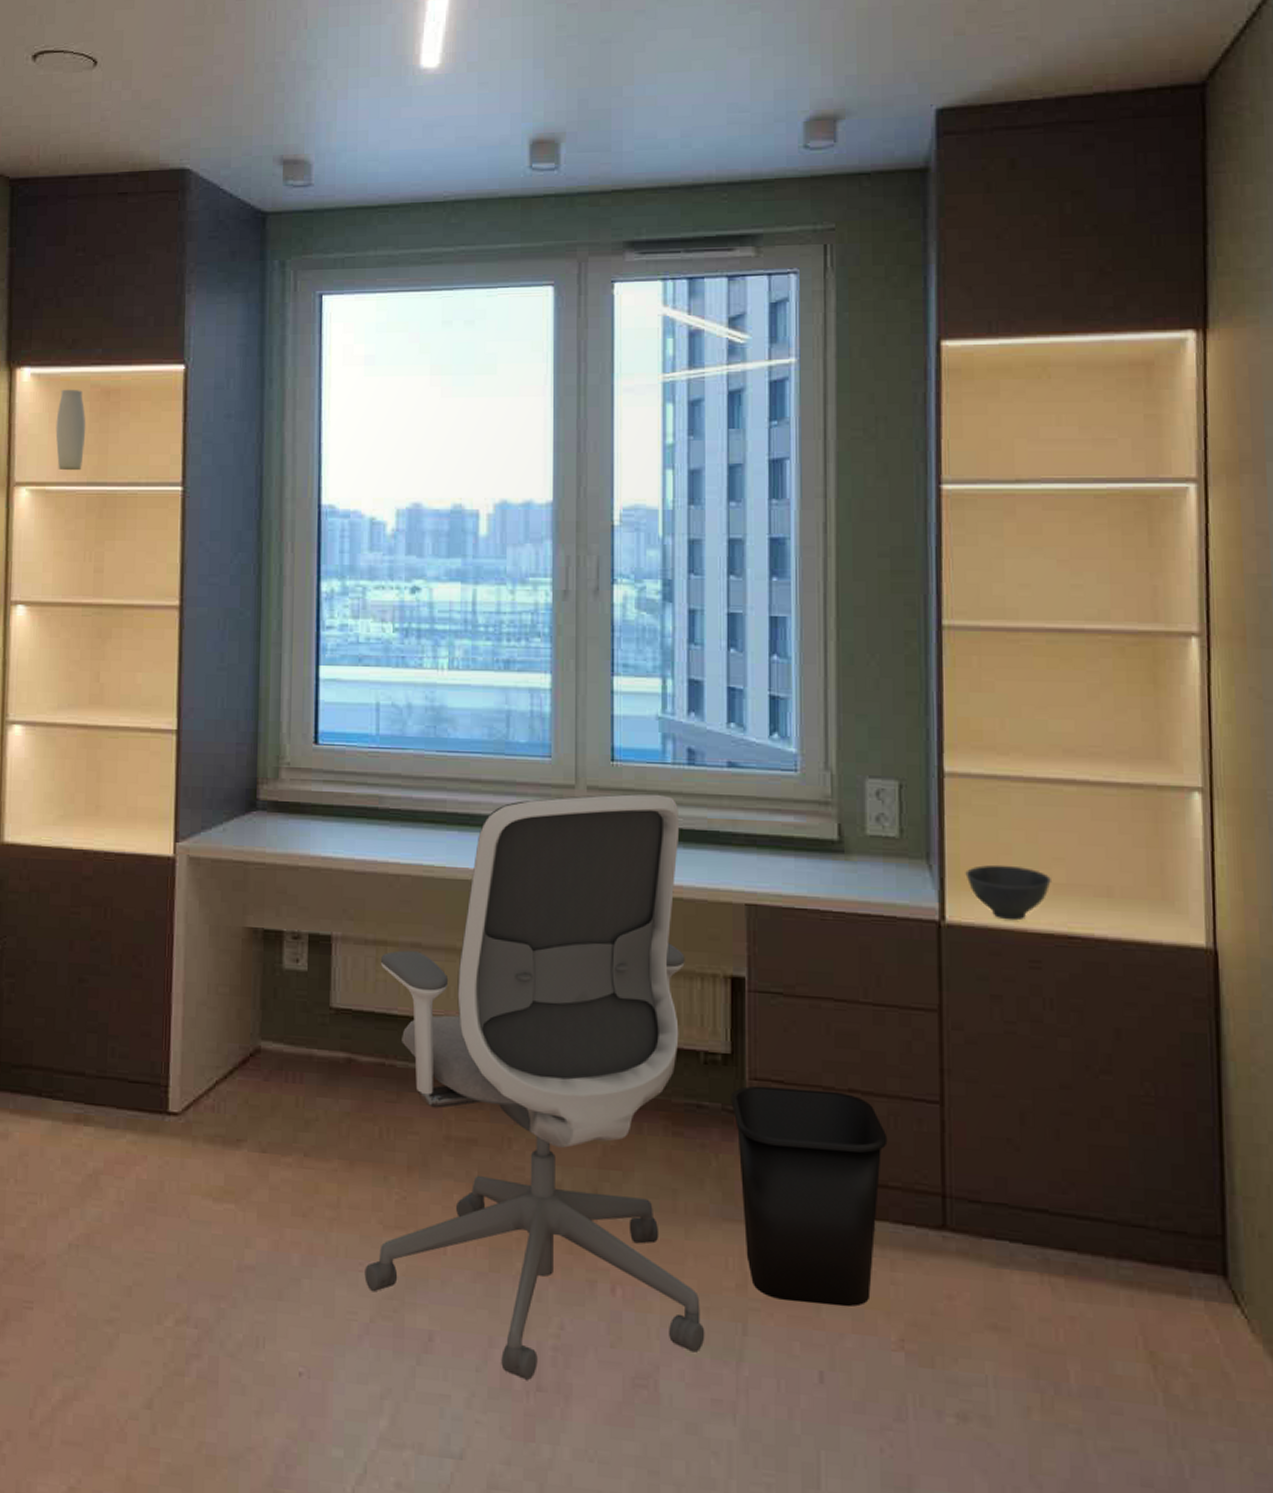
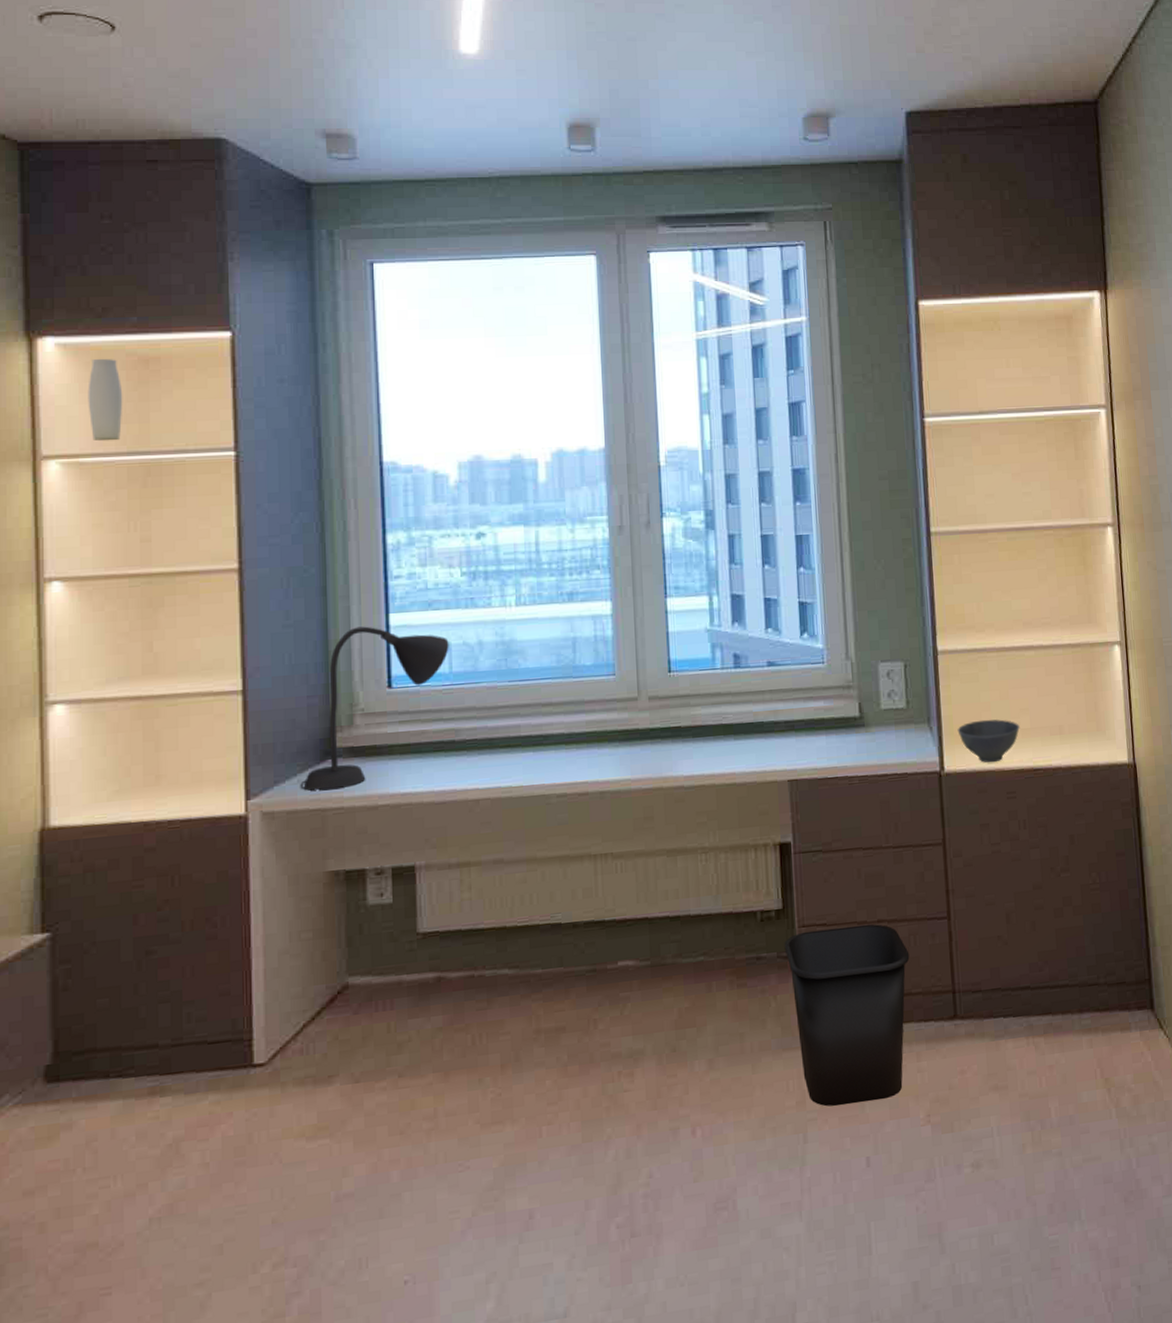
desk lamp: none [225,676,377,843] -> present [300,626,449,791]
office chair: present [364,793,705,1380] -> none [464,696,773,1231]

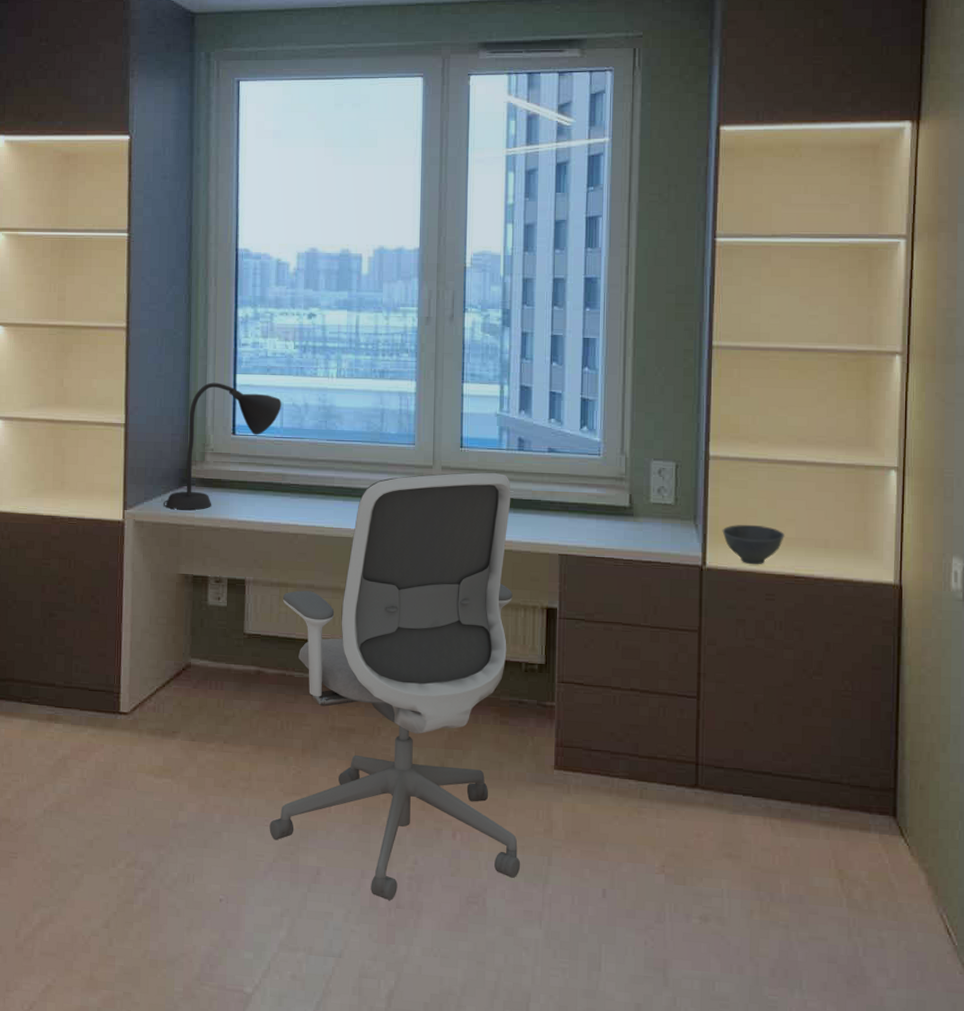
vase: present [87,358,123,442] -> none [25,153,50,220]
office chair: none [464,696,773,1231] -> present [269,472,521,900]
waste bin: present [784,924,910,1107] -> none [544,687,658,843]

